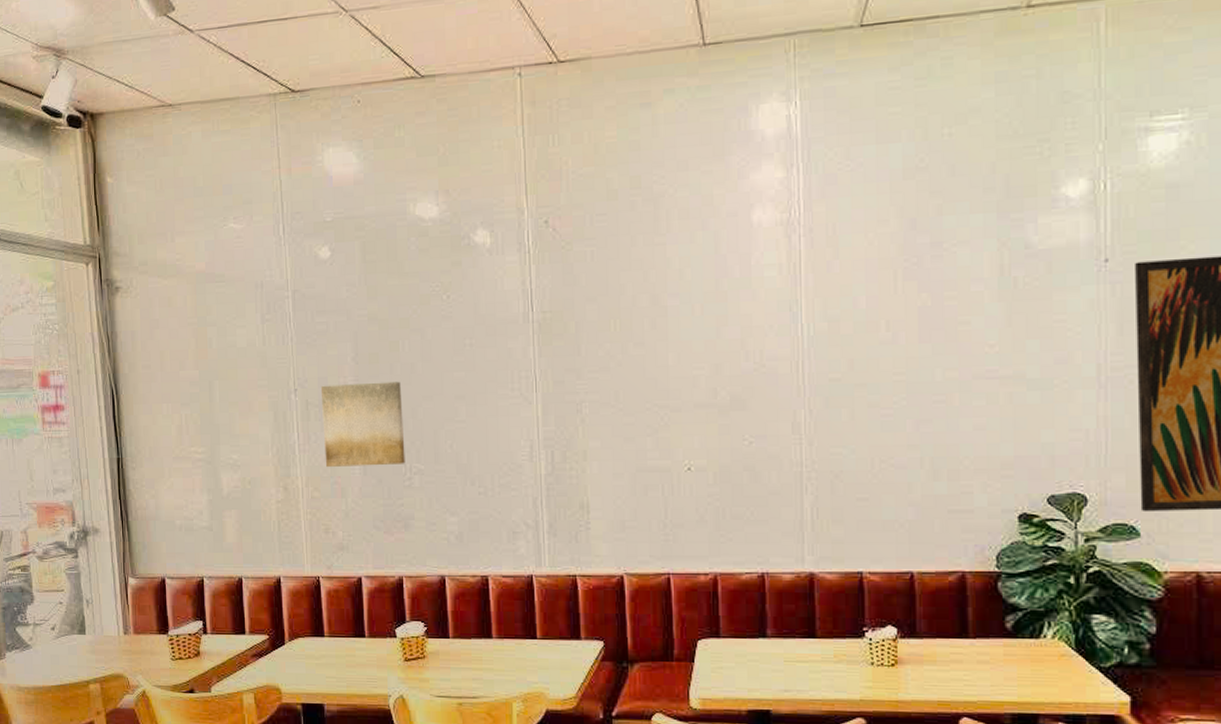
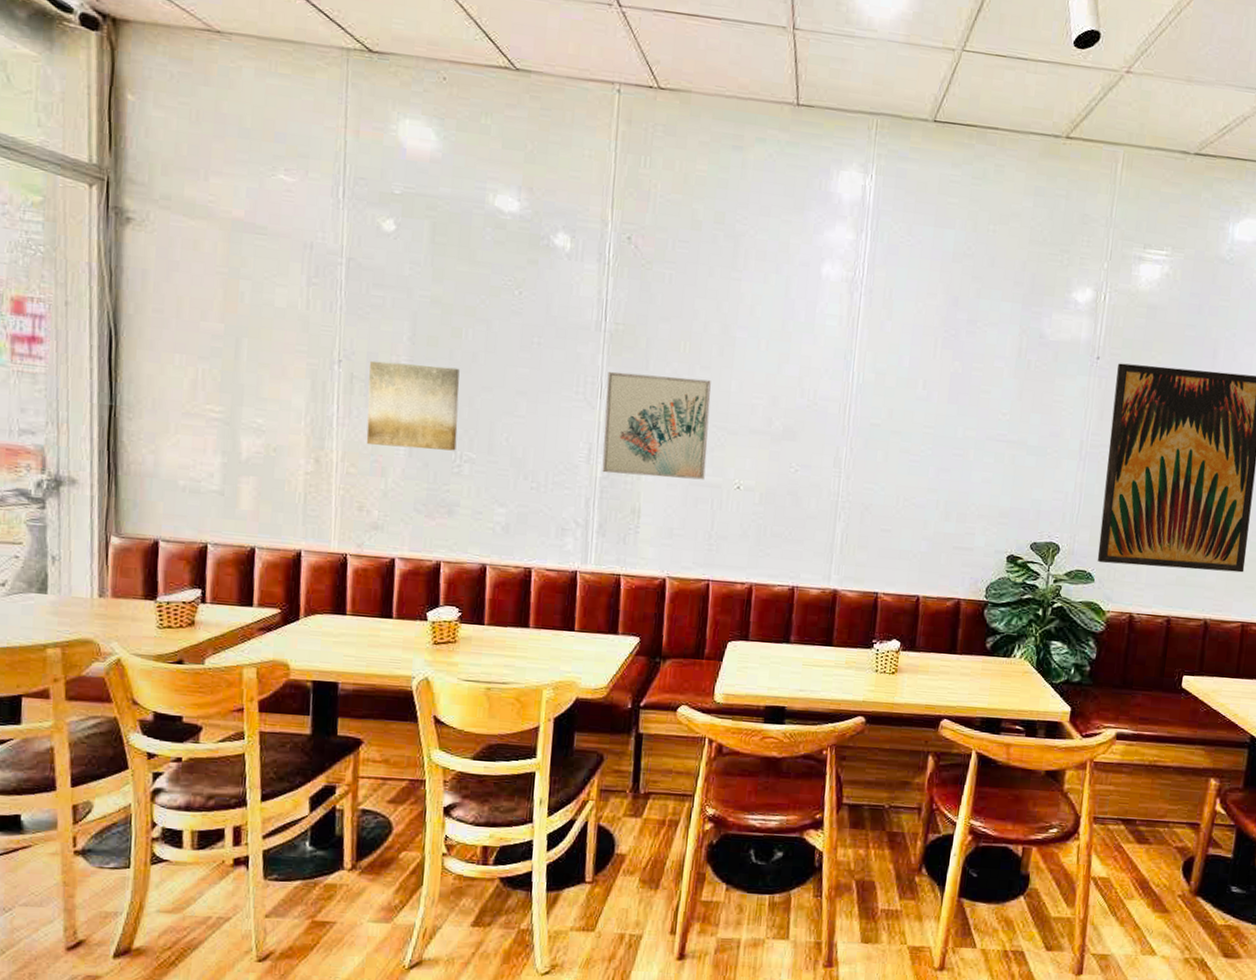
wall art: none [540,357,652,469] -> present [602,372,711,480]

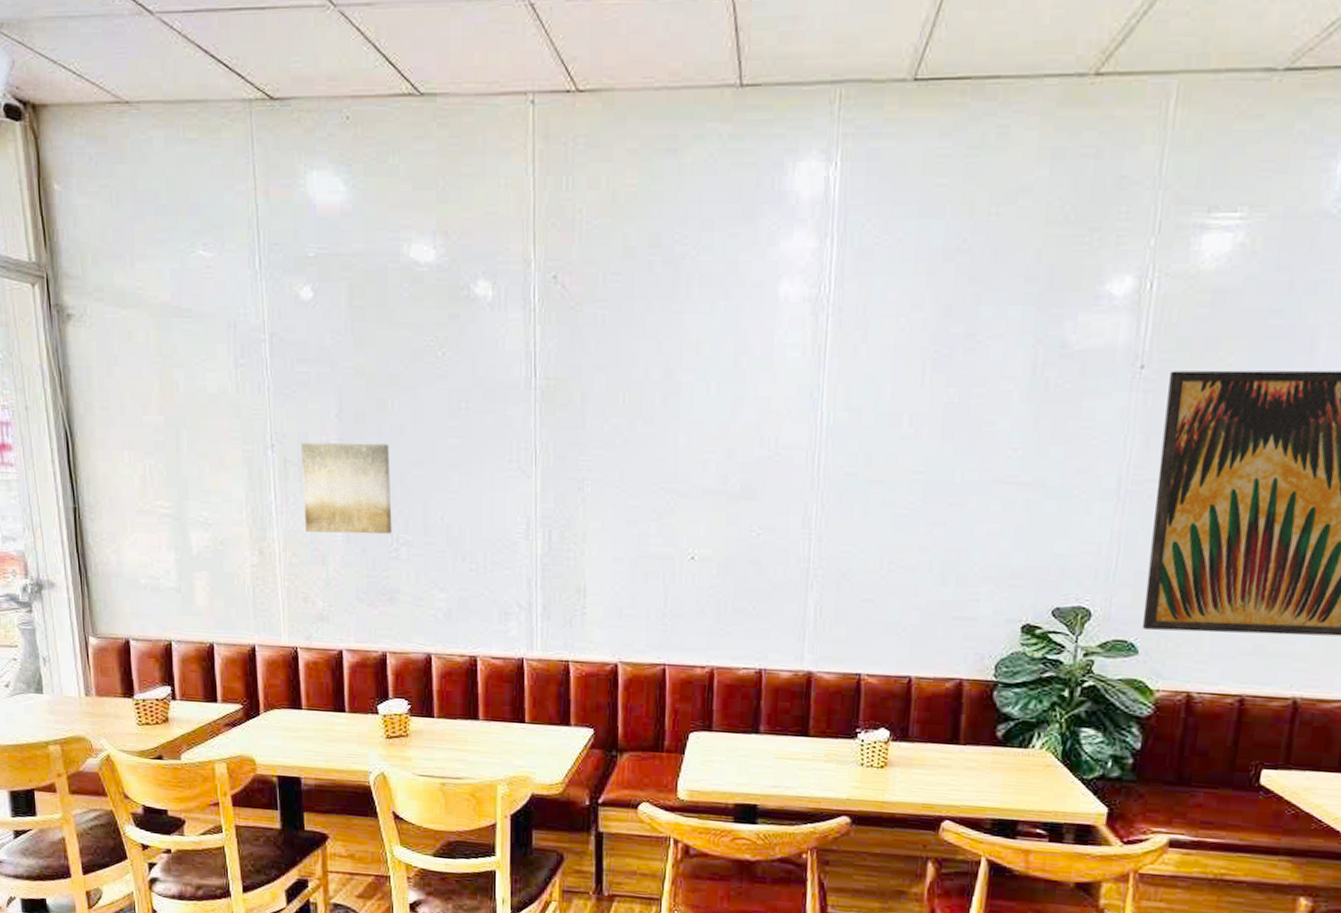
wall art: present [602,372,711,480] -> none [541,434,656,552]

